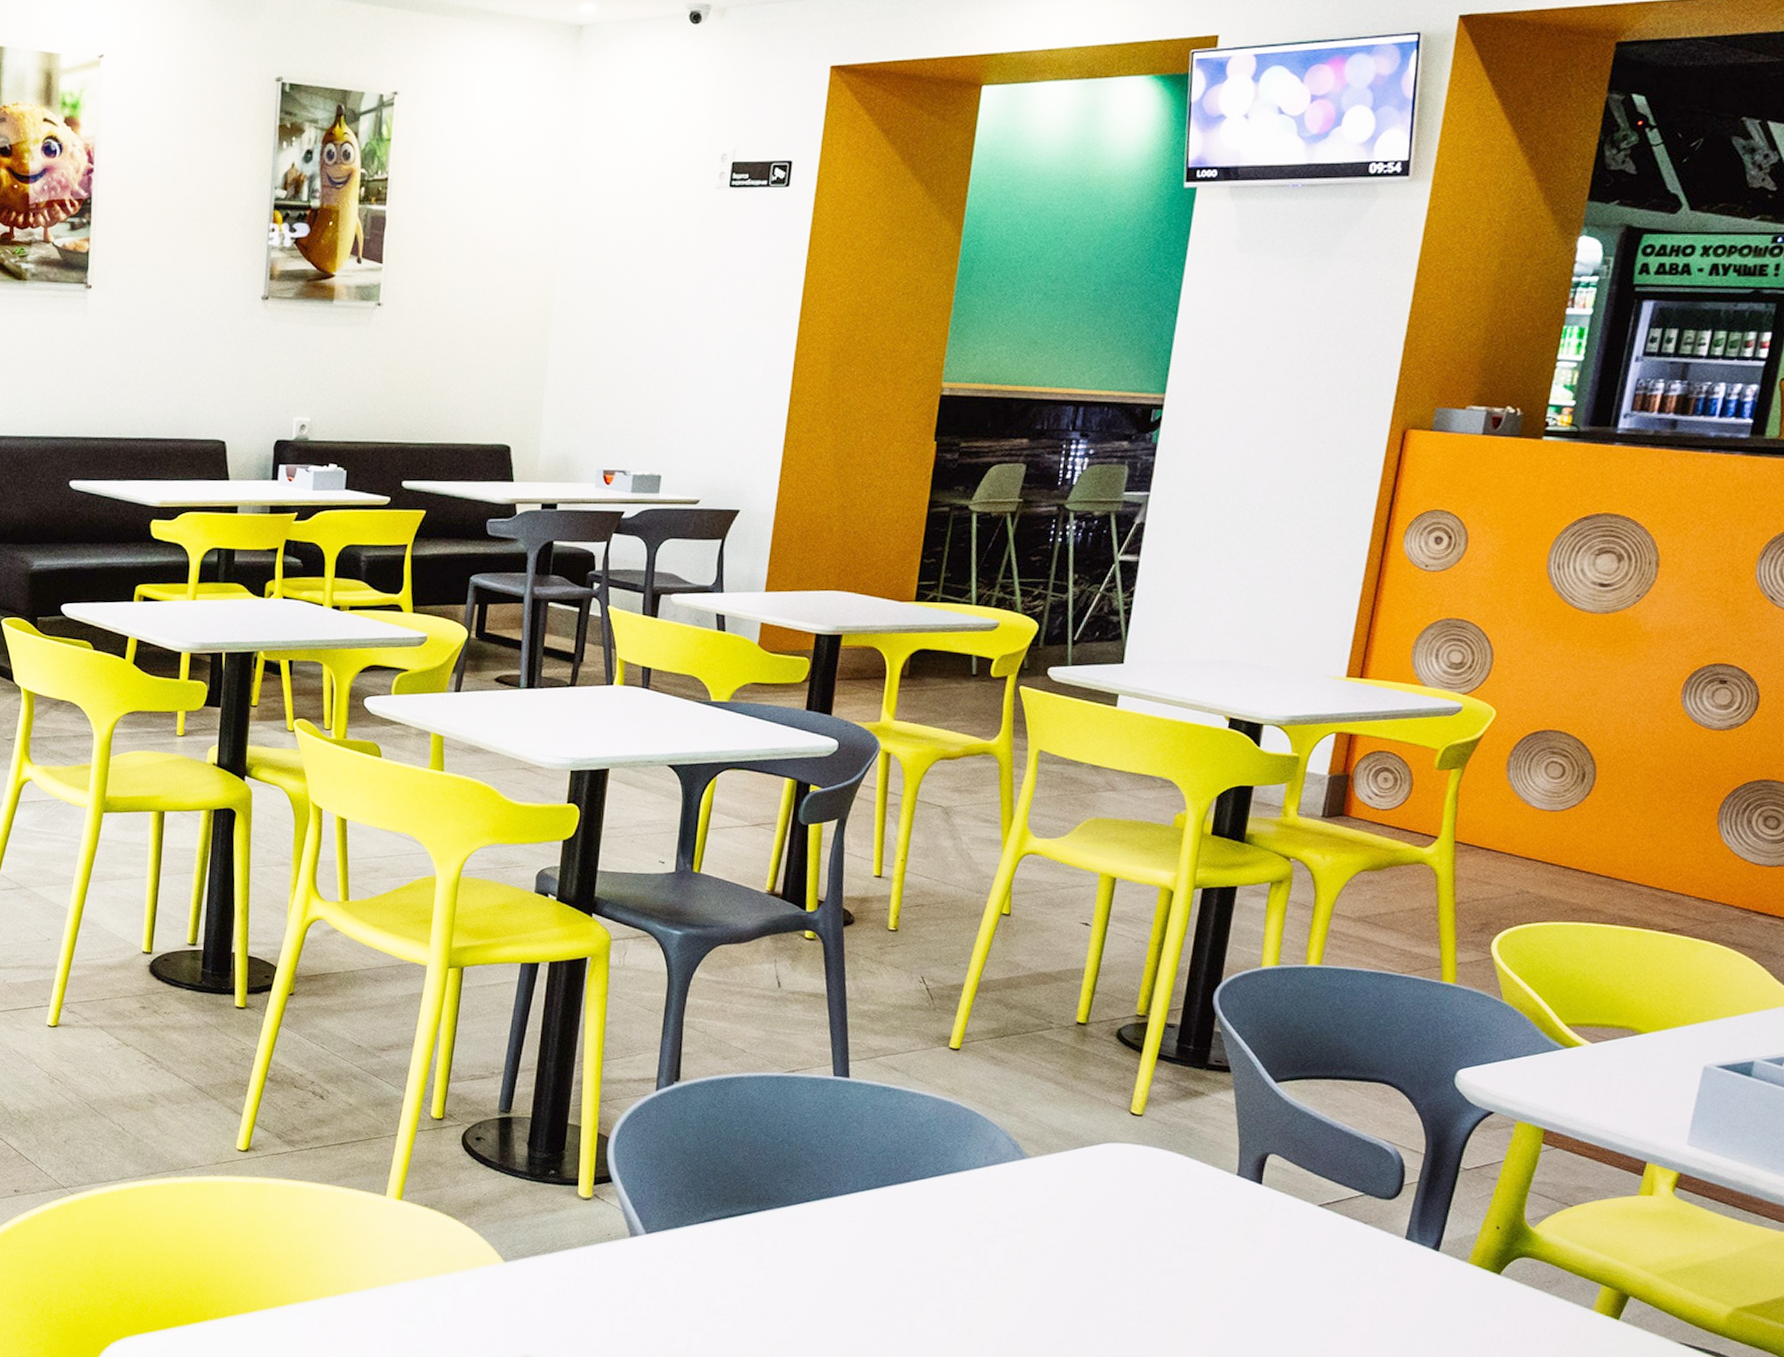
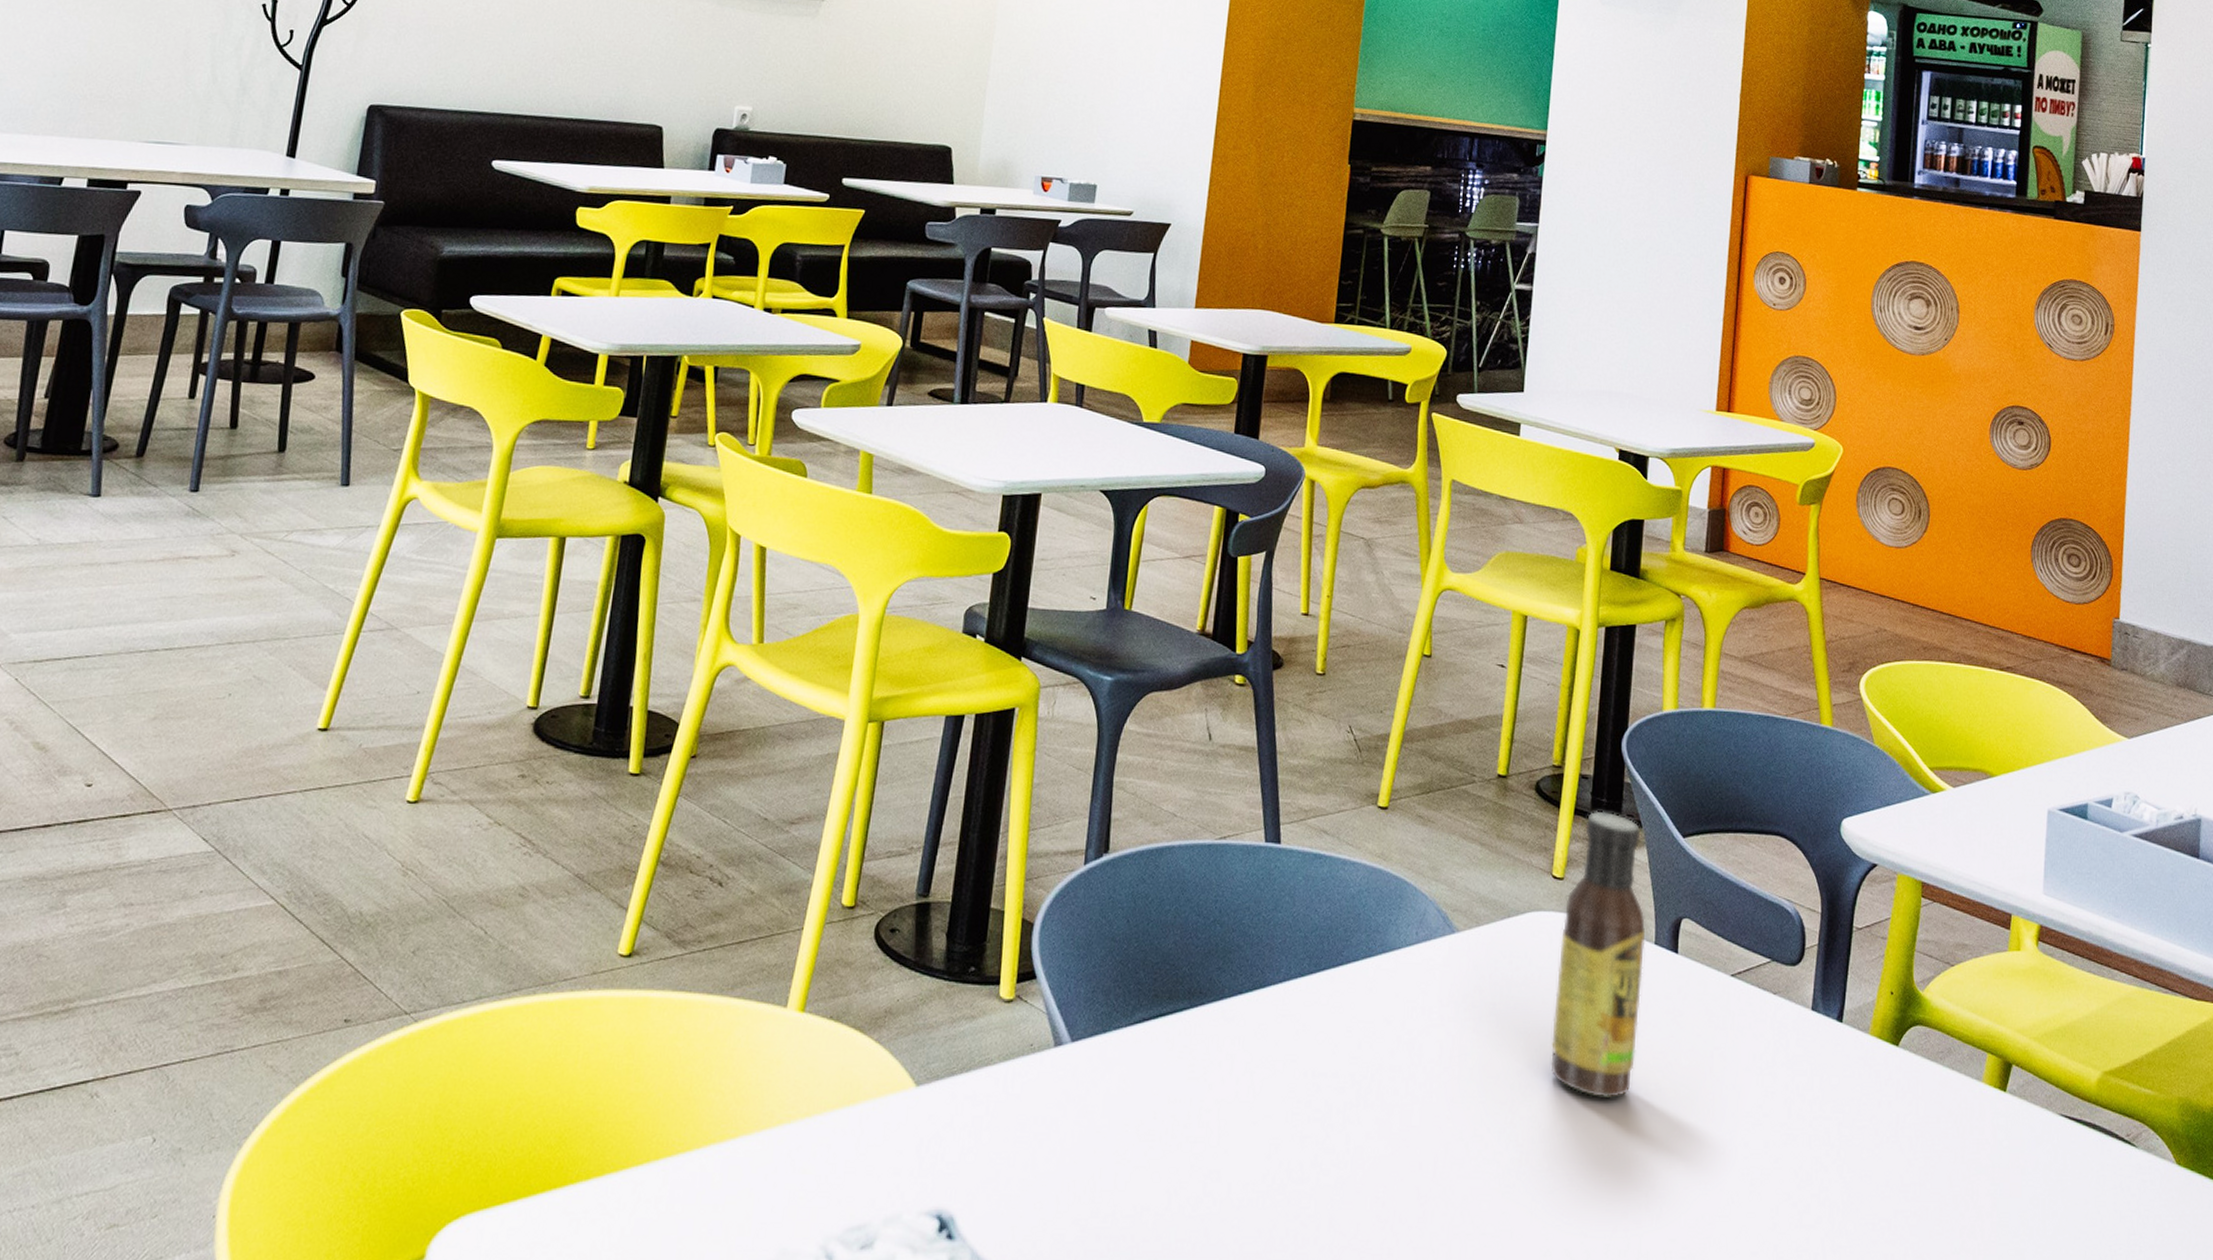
sauce bottle: none [1119,1056,1230,1305] -> present [1550,810,1646,1099]

